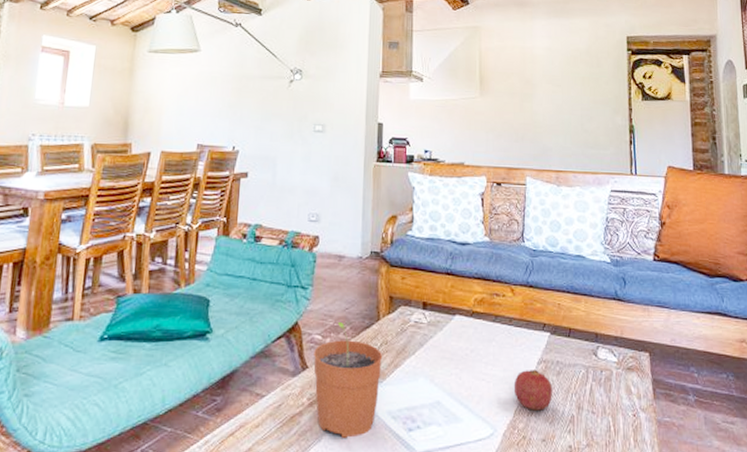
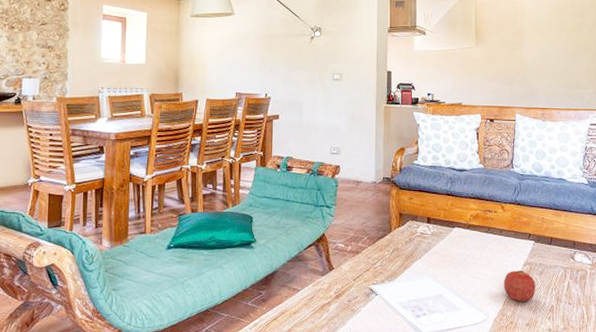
plant pot: present [313,321,383,438] -> none [338,233,395,322]

